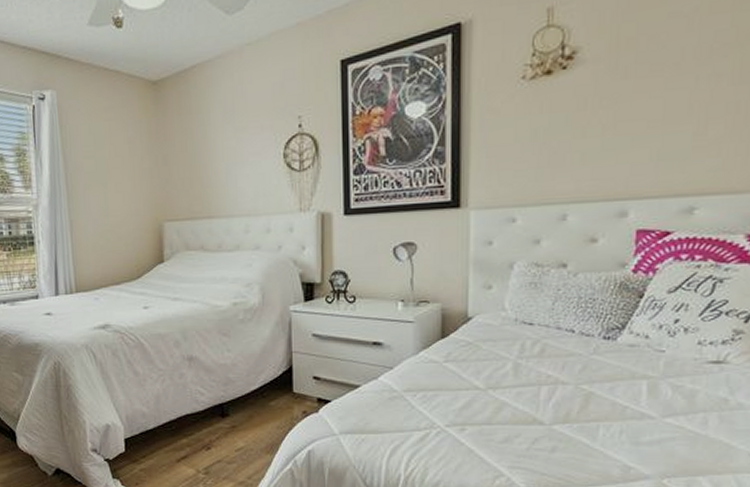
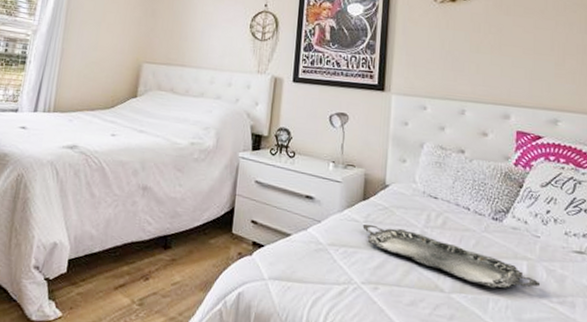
serving tray: none [443,363,665,413] -> present [362,223,541,288]

